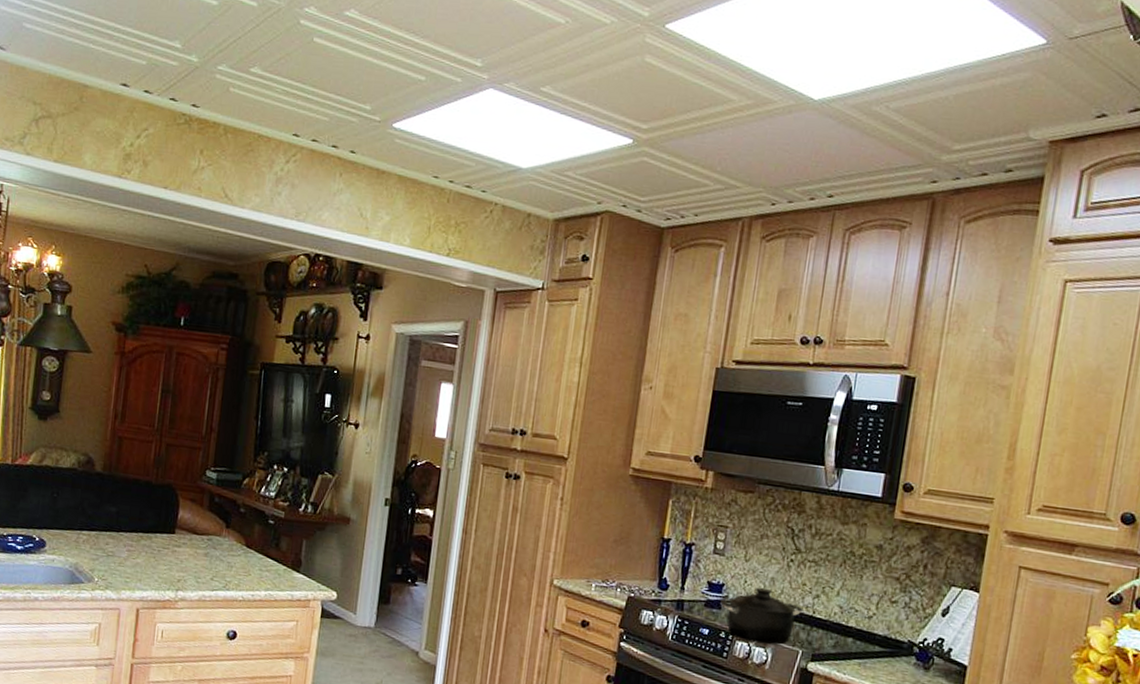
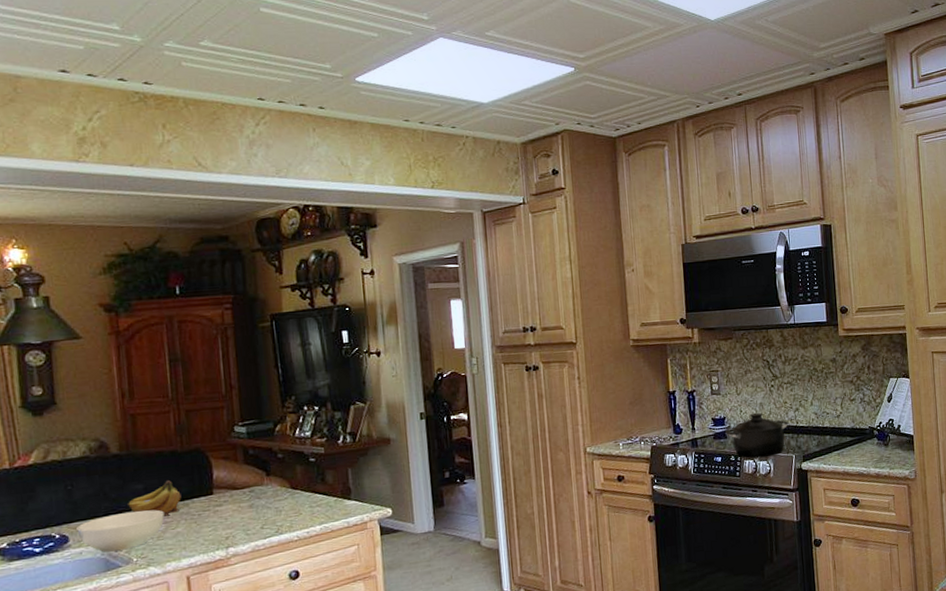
bowl: none [54,530,130,568] -> present [77,509,165,553]
fruit: none [100,510,147,545] -> present [128,480,181,517]

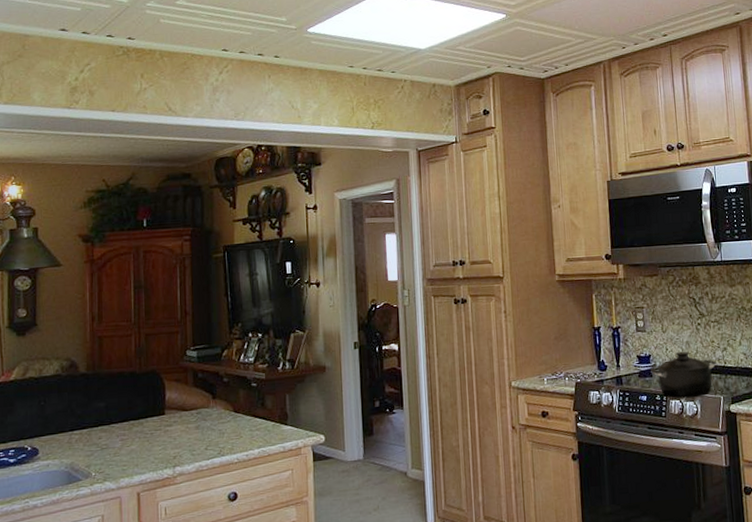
bowl: present [77,509,165,553] -> none [46,427,122,466]
fruit: present [128,480,181,517] -> none [91,400,137,434]

